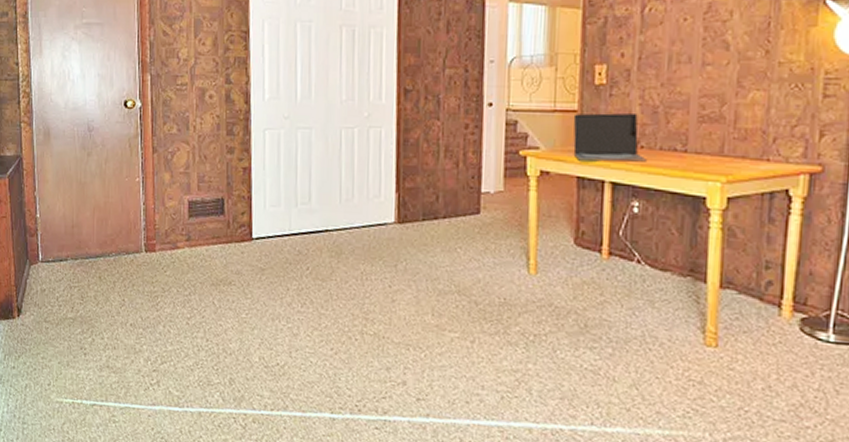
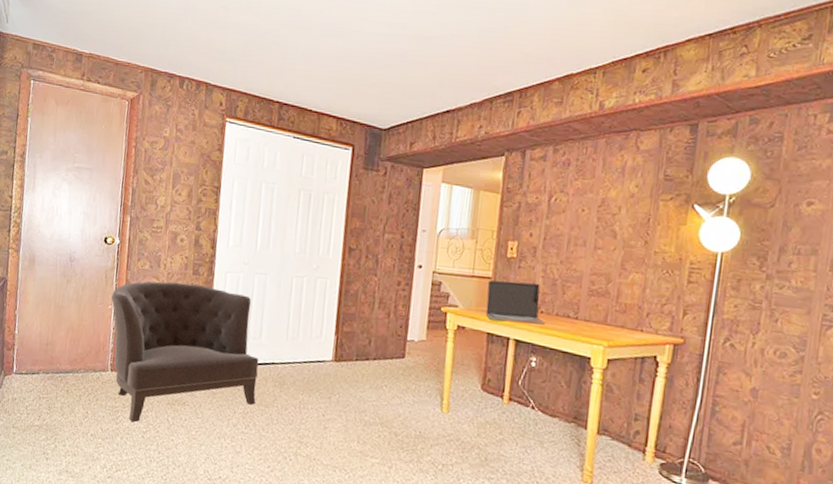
armchair: none [138,145,311,308] -> present [111,281,259,423]

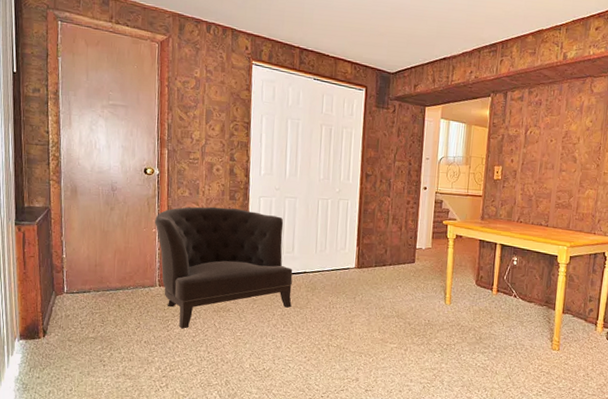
laptop: present [485,280,545,325] -> none [478,198,523,232]

